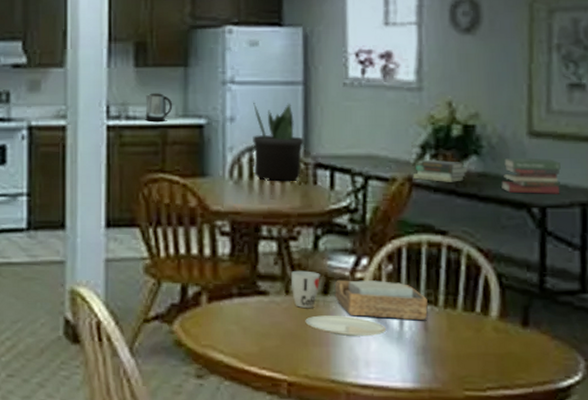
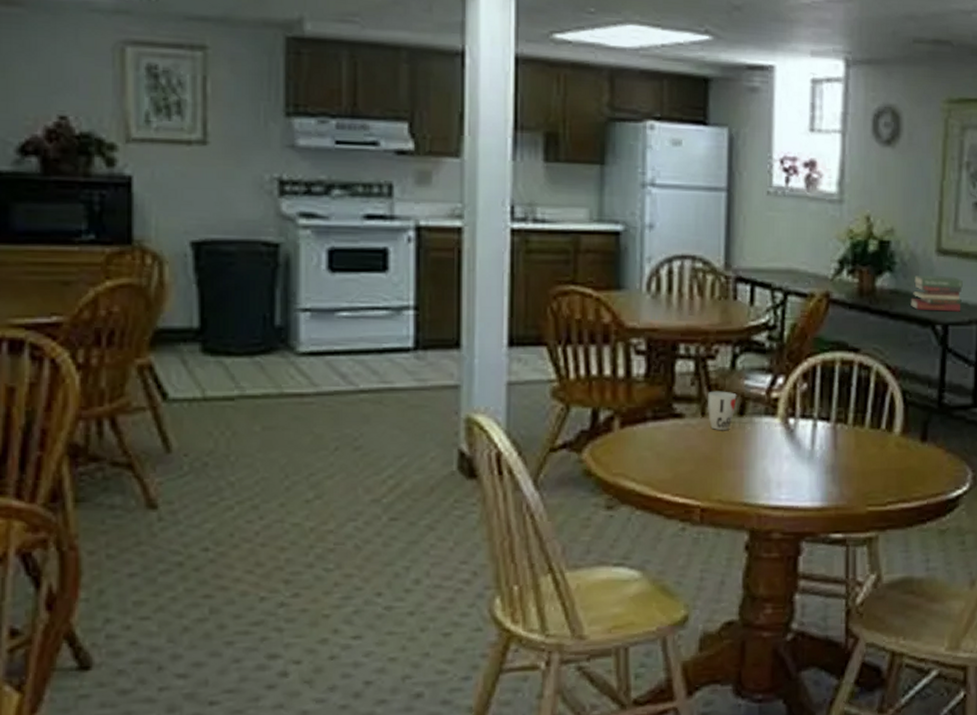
kettle: present [145,93,173,123] -> none [555,193,587,227]
planter: present [253,103,304,182] -> none [672,209,726,296]
plate: present [305,315,387,337] -> none [720,437,799,457]
napkin holder: present [334,279,428,321] -> none [750,398,838,440]
books: present [412,160,468,182] -> none [830,276,881,299]

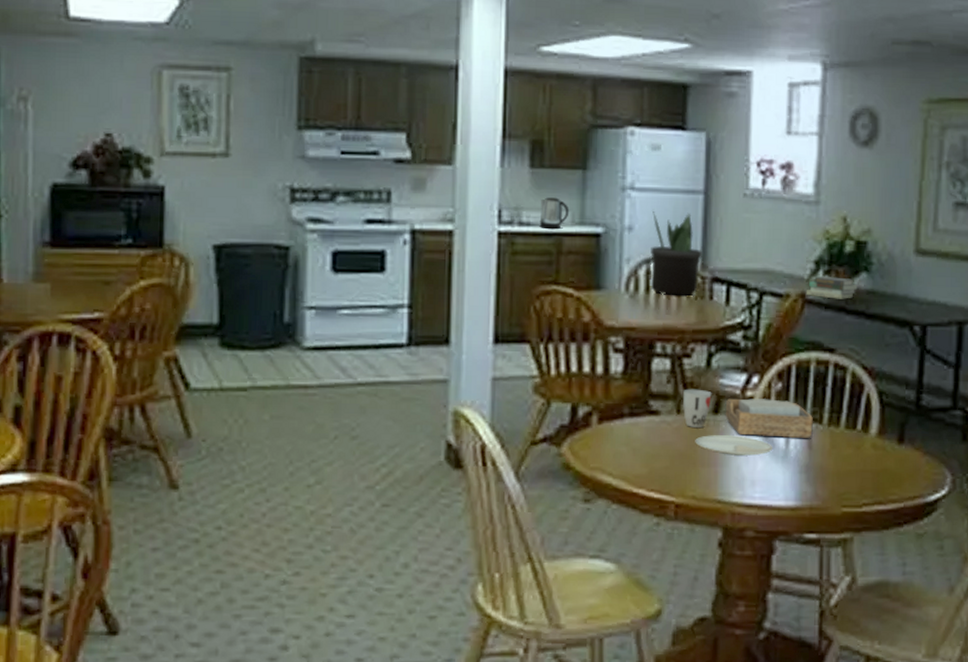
kettle: none [555,193,587,227] -> present [539,197,570,230]
planter: none [672,209,726,296] -> present [650,211,702,296]
plate: none [720,437,799,457] -> present [695,435,773,456]
napkin holder: none [750,398,838,440] -> present [725,397,813,439]
books: none [830,276,881,299] -> present [805,276,858,299]
books: present [910,275,963,312] -> none [888,275,942,313]

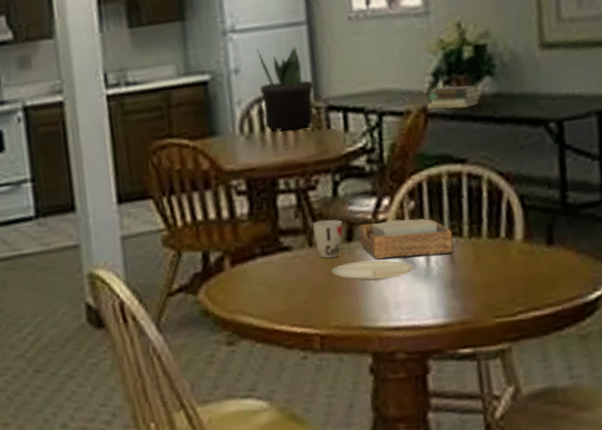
kettle: present [539,197,570,230] -> none [144,53,174,86]

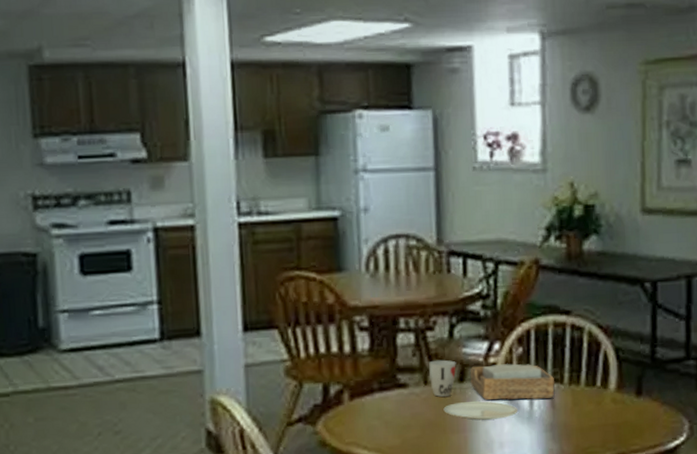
planter: present [257,45,314,132] -> none [386,190,437,273]
books: present [427,85,482,110] -> none [539,241,589,263]

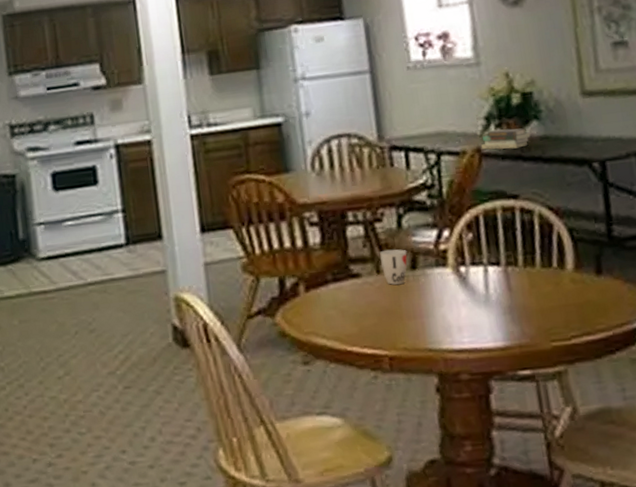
plate: present [443,401,518,421] -> none [398,287,474,306]
napkin holder: present [470,363,555,401] -> none [421,248,510,286]
books: none [539,241,589,263] -> present [480,128,531,150]

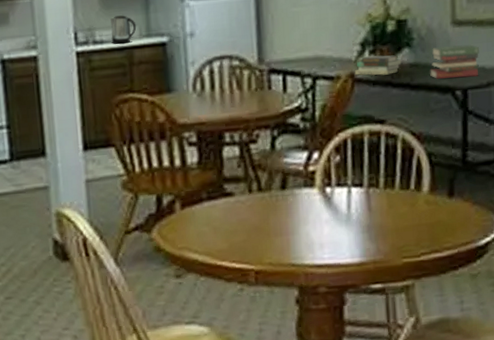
kettle: none [224,97,251,127] -> present [110,15,137,45]
cup: present [380,249,408,285] -> none [253,169,278,204]
books: none [562,115,617,152] -> present [430,44,479,80]

